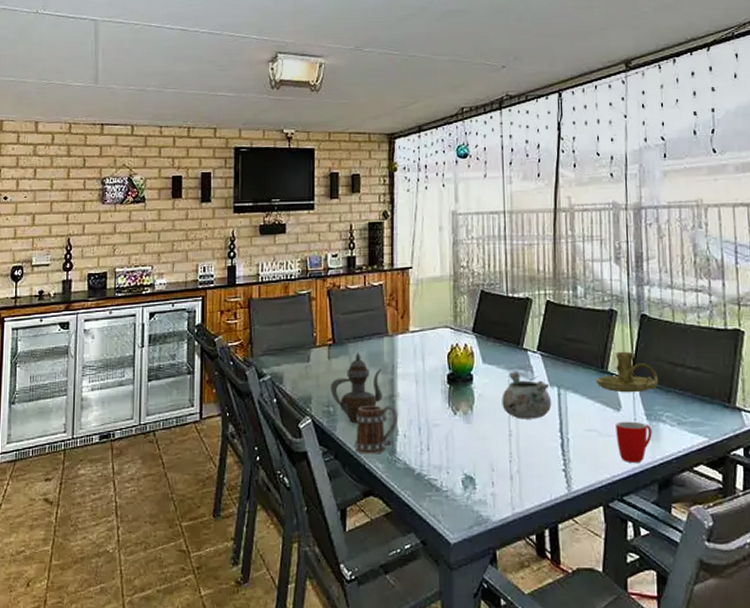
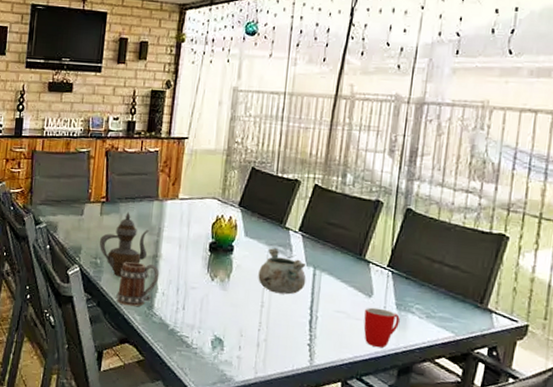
candle holder: present [596,351,659,393] -> none [352,241,415,283]

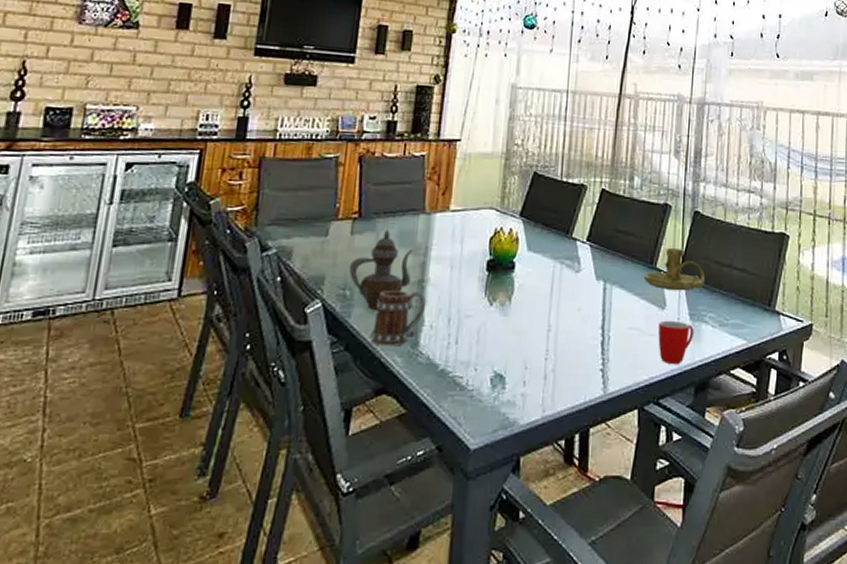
decorative bowl: present [258,247,306,295] -> none [543,261,597,314]
candle holder: none [352,241,415,283] -> present [643,247,706,291]

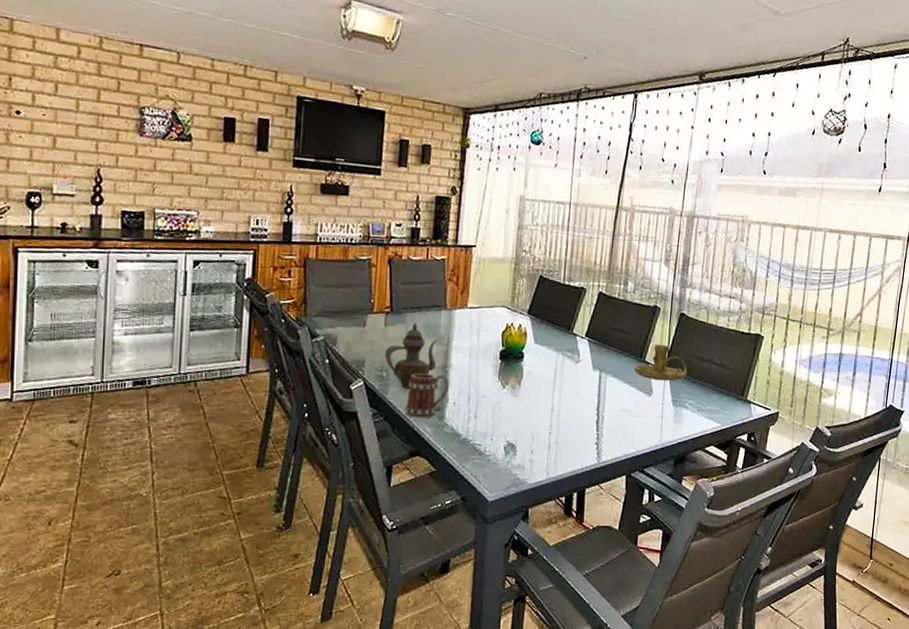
mug: present [658,320,694,365] -> none [644,405,675,442]

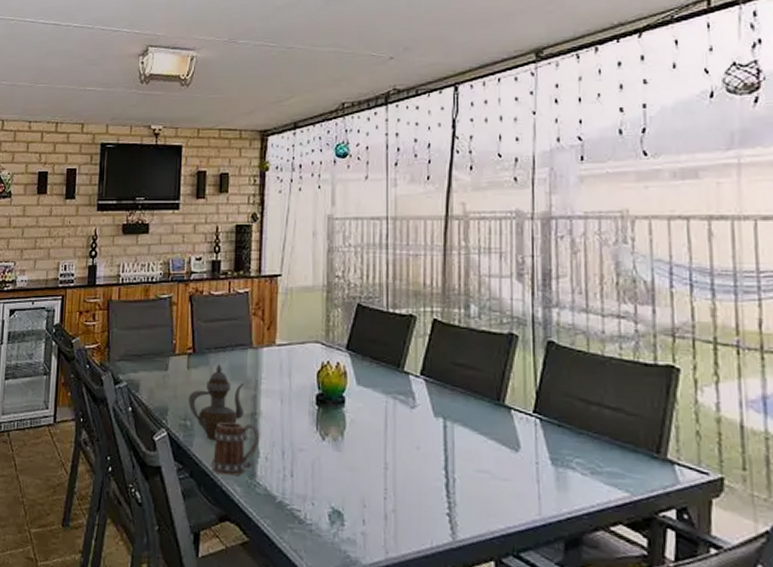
candle holder: present [633,344,688,381] -> none [489,382,568,432]

